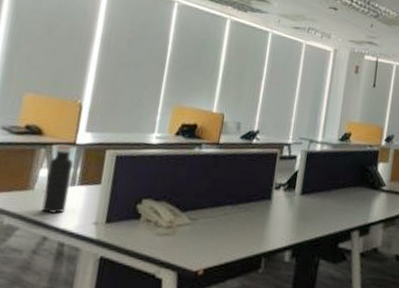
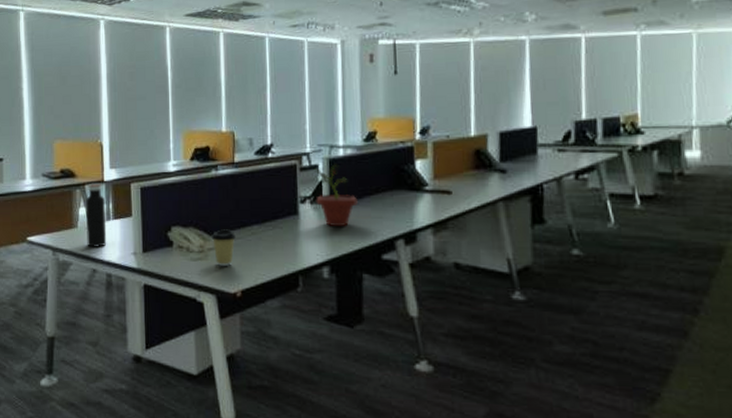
coffee cup: none [182,207,208,244] -> present [211,229,236,266]
potted plant: none [289,157,326,216] -> present [313,164,358,227]

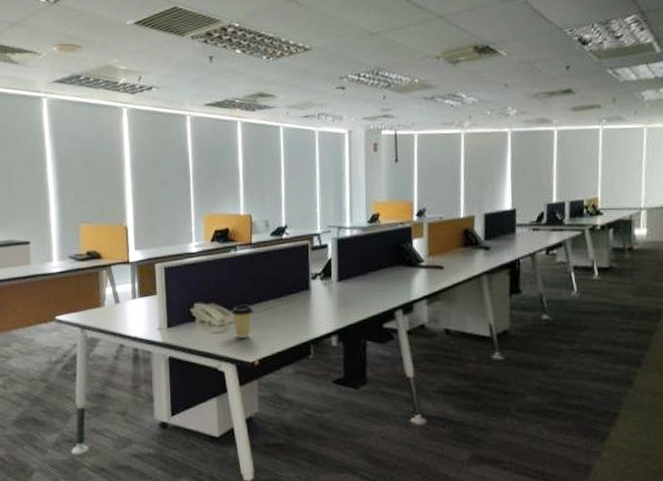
water bottle: present [85,183,107,247] -> none [112,264,133,324]
potted plant: present [313,164,358,227] -> none [323,243,363,300]

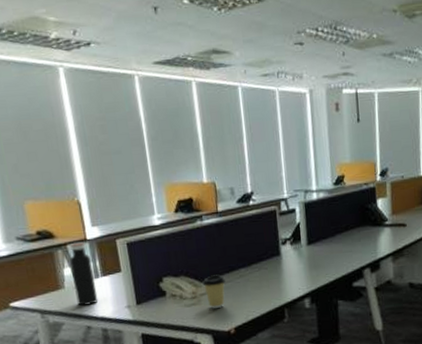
water bottle: none [112,264,133,324] -> present [70,242,99,306]

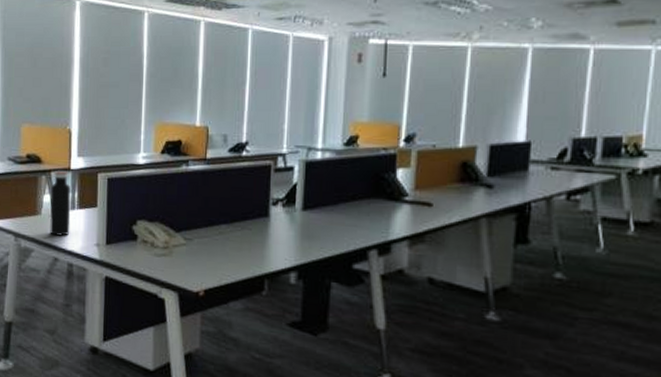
coffee cup: present [202,274,225,309] -> none [177,226,202,264]

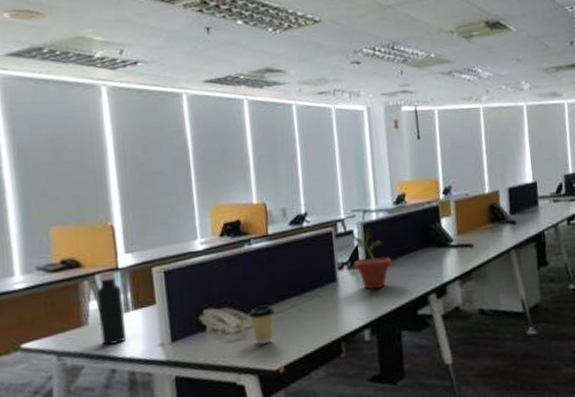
coffee cup: none [177,226,202,264] -> present [248,304,275,344]
potted plant: none [288,167,332,233] -> present [348,228,393,289]

